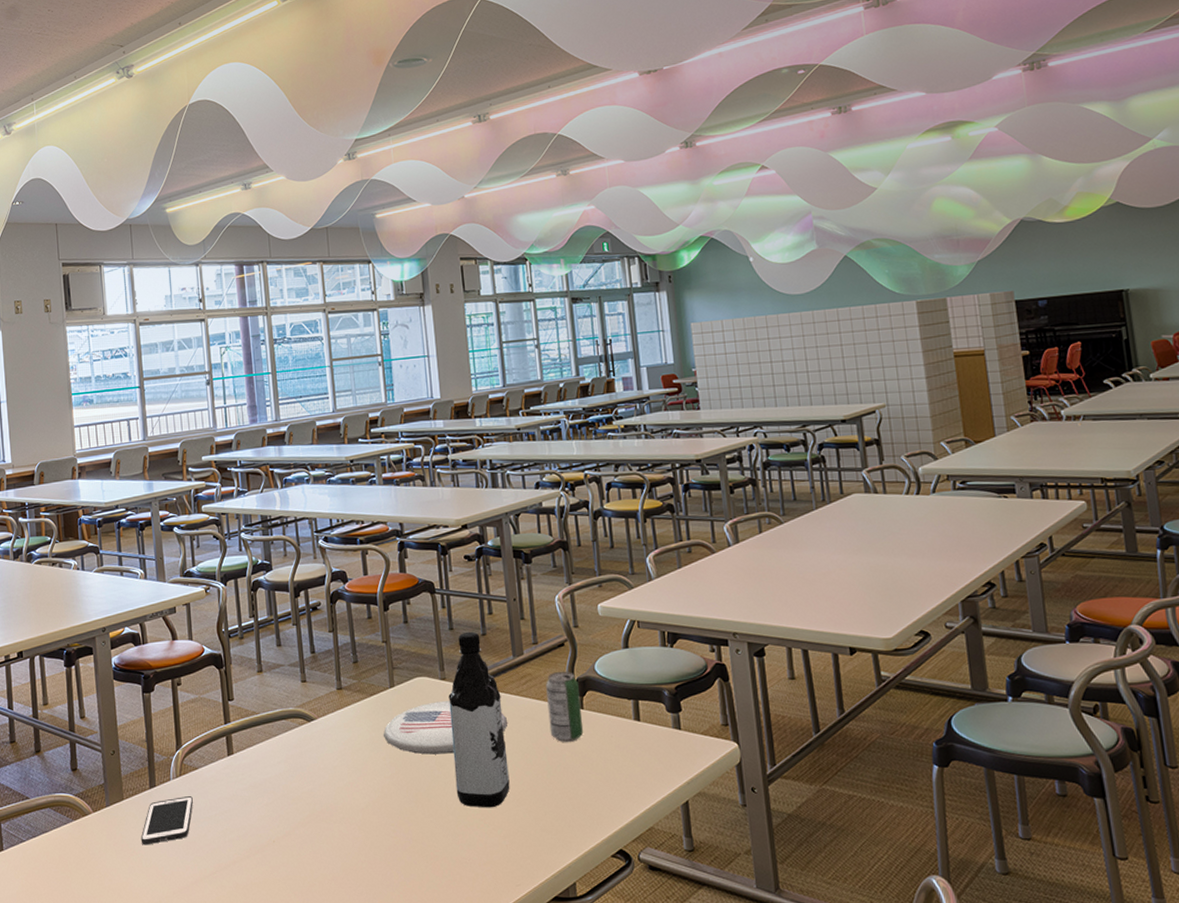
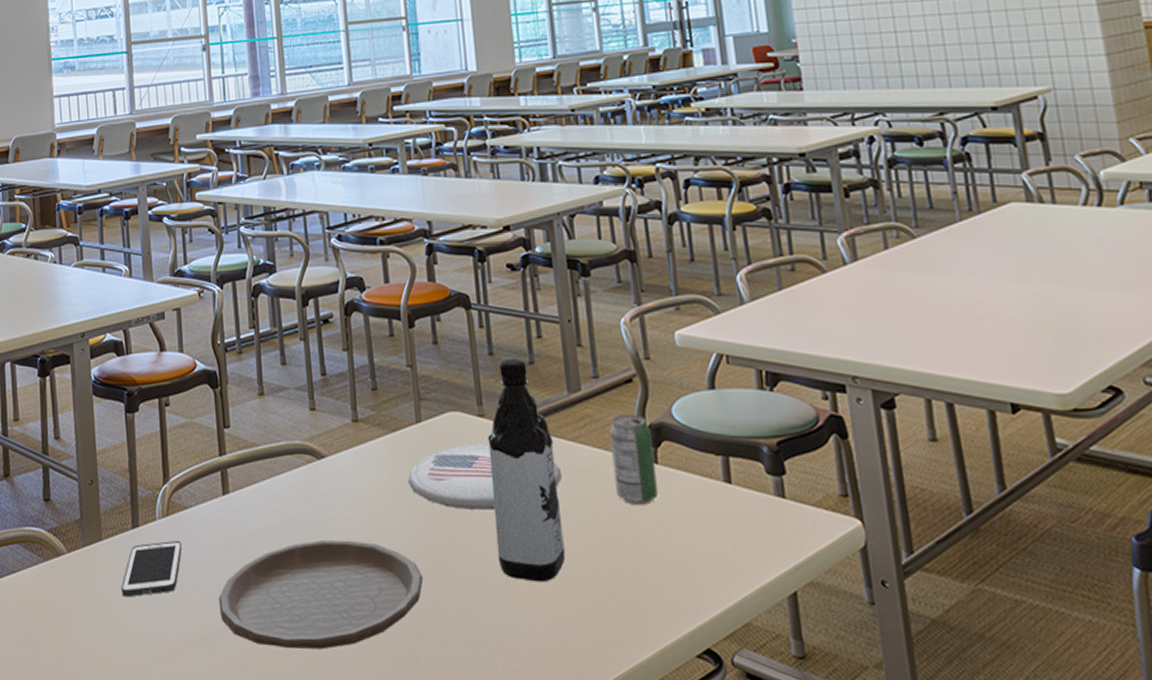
plate: none [225,785,396,876] -> present [219,539,424,650]

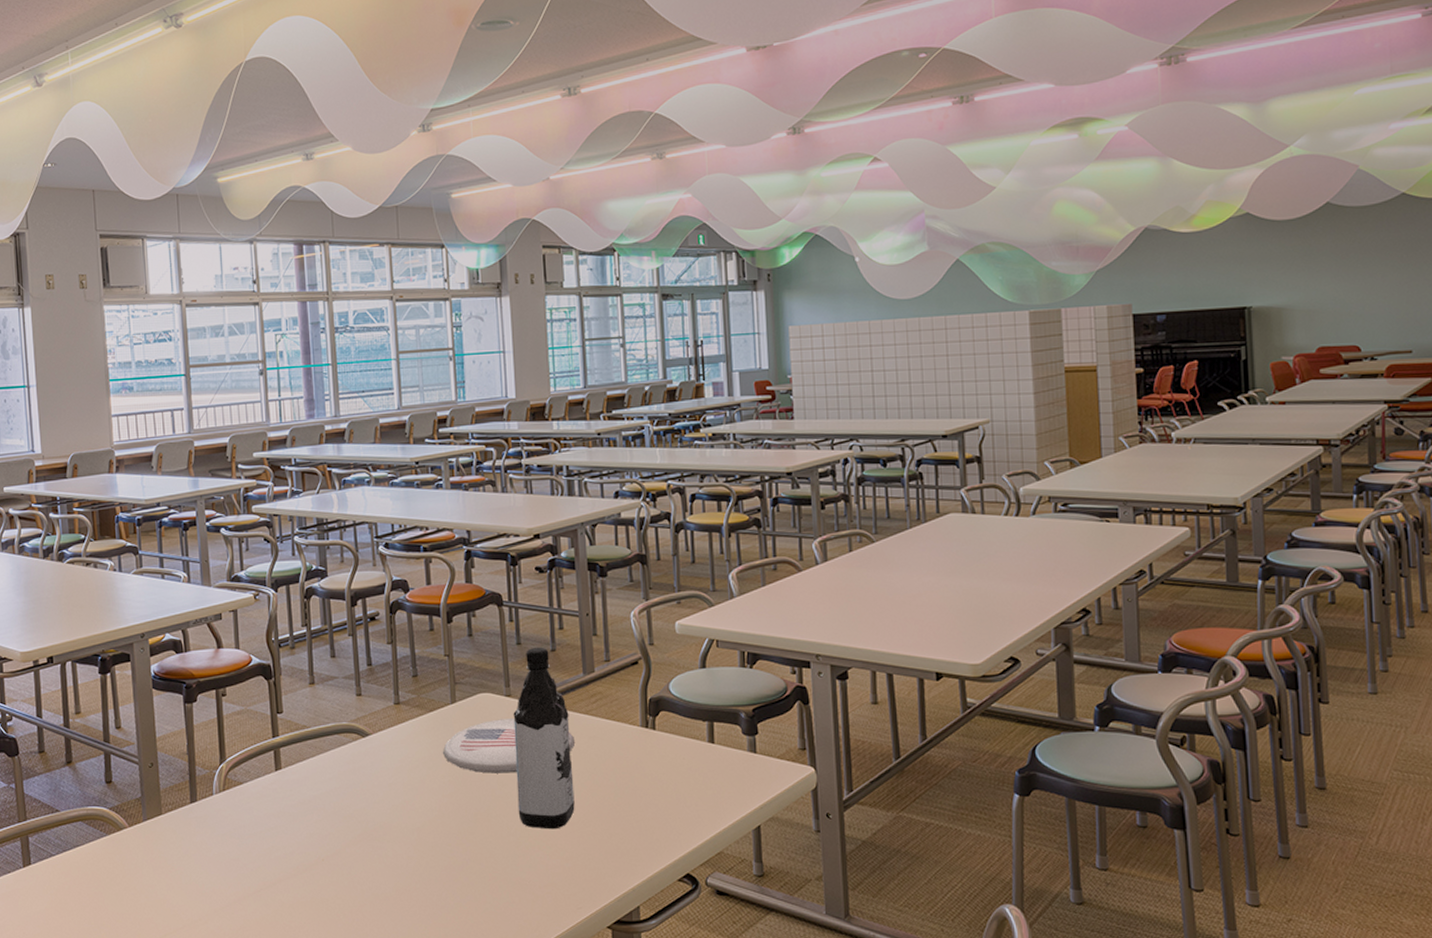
cell phone: present [121,541,182,597] -> none [180,812,237,862]
plate: present [219,539,424,650] -> none [271,803,454,895]
beverage can: present [609,414,659,505] -> none [617,690,655,763]

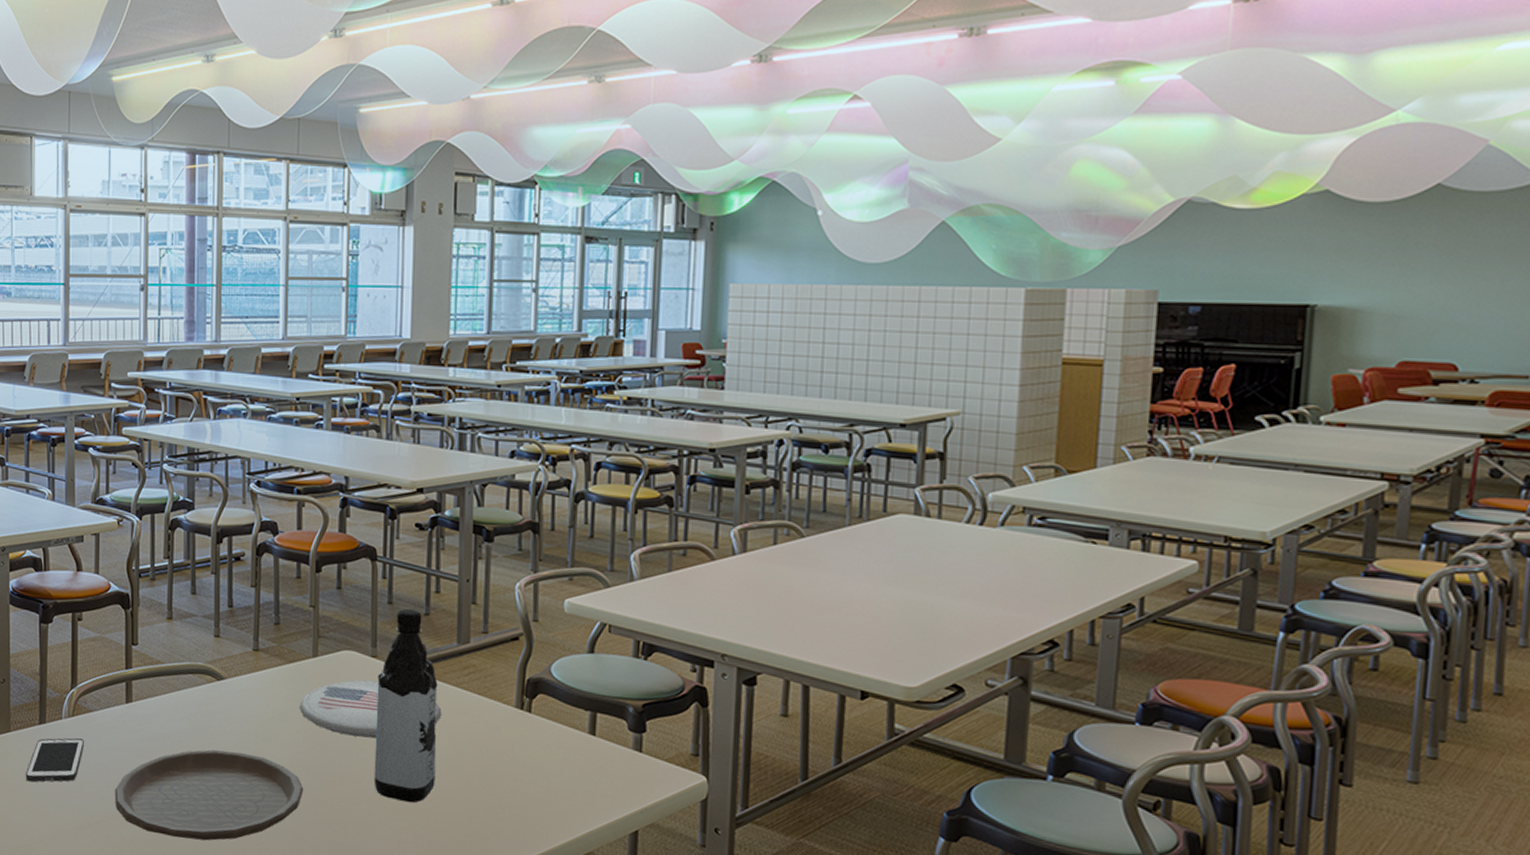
cell phone: none [180,812,237,862] -> present [25,738,84,782]
plate: none [271,803,454,895] -> present [115,749,304,841]

